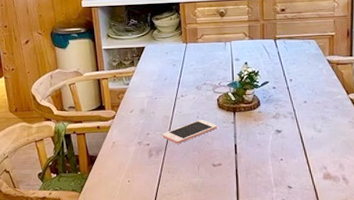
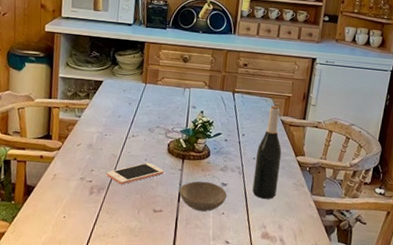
bowl: none [234,130,283,161] -> present [179,181,227,212]
wine bottle: none [306,46,333,140] -> present [252,105,282,199]

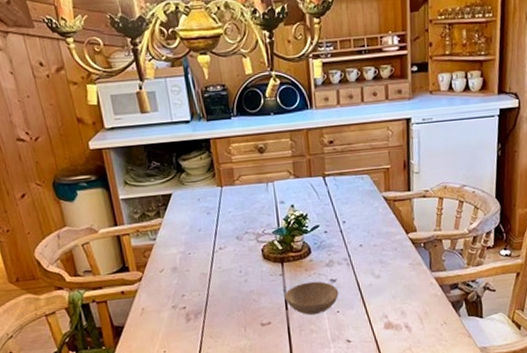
cell phone: present [106,162,164,185] -> none [200,273,264,304]
wine bottle: present [252,105,282,199] -> none [362,181,393,288]

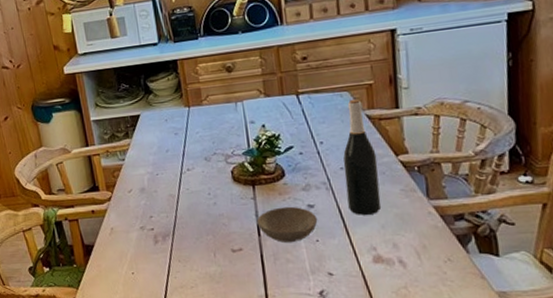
wine bottle: none [362,181,393,288] -> present [343,99,382,215]

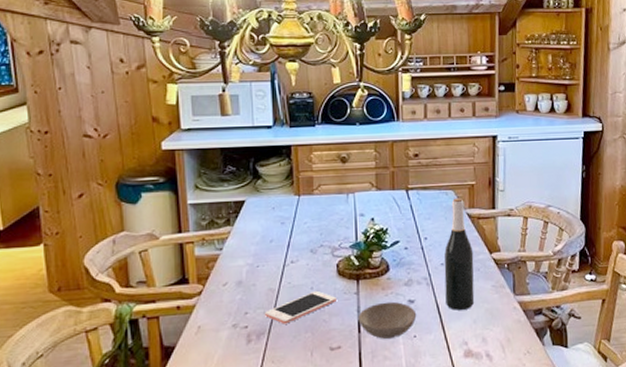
cell phone: none [168,196,234,227] -> present [265,290,336,324]

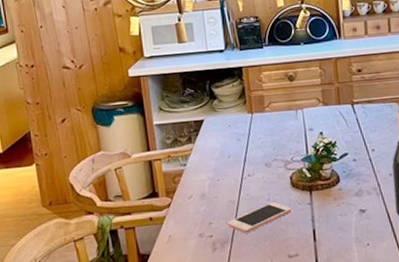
bowl: present [358,301,417,340] -> none [312,211,369,248]

